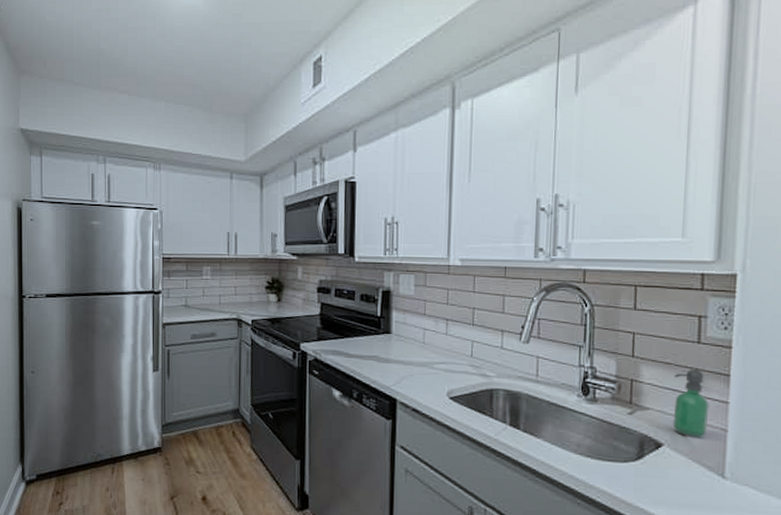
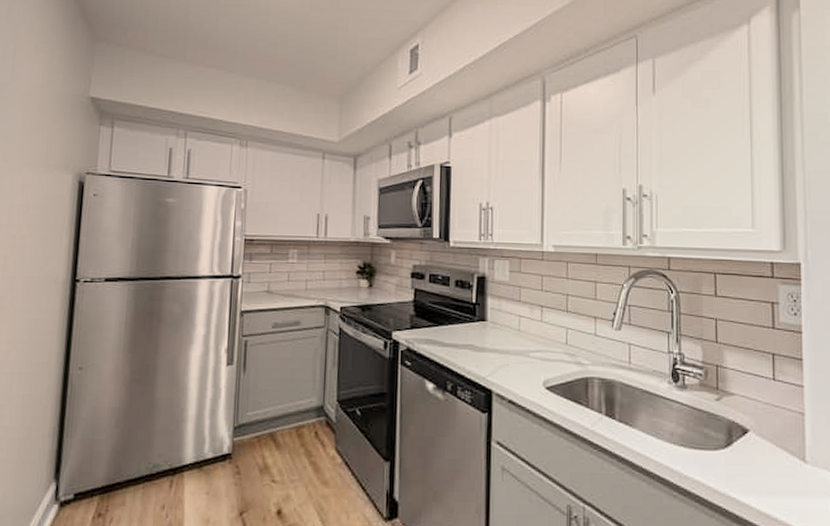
soap dispenser: present [672,369,710,438] -> none [754,354,787,423]

